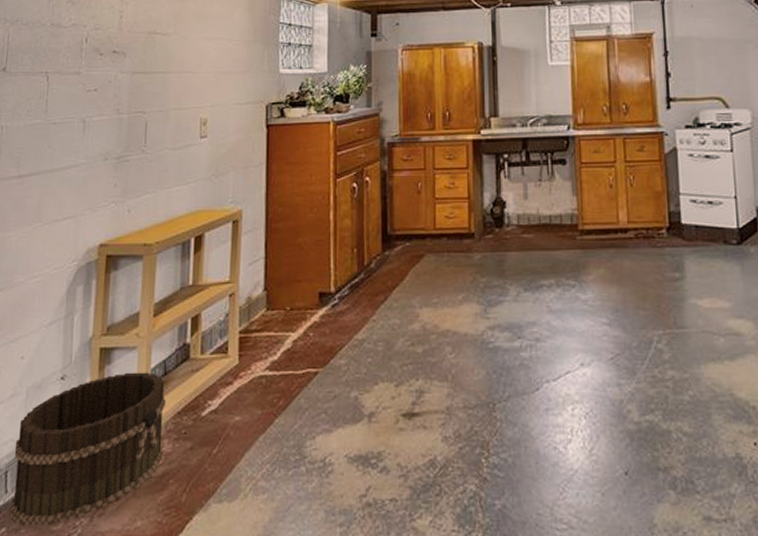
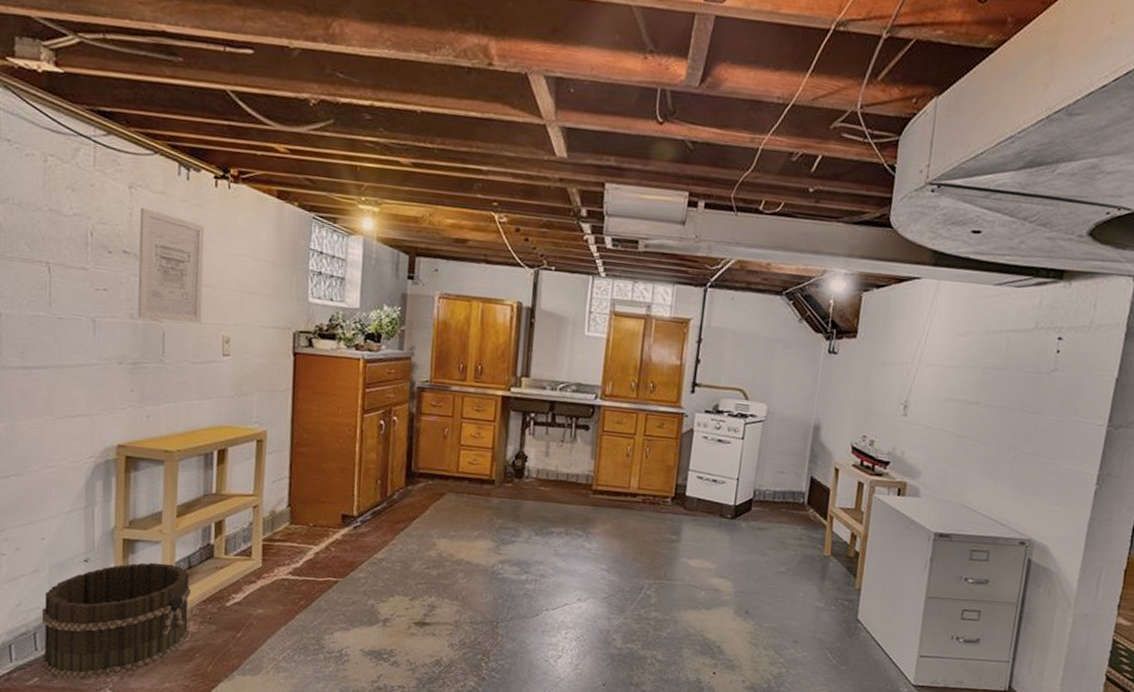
wall art: none [123,9,186,113] -> present [137,207,205,323]

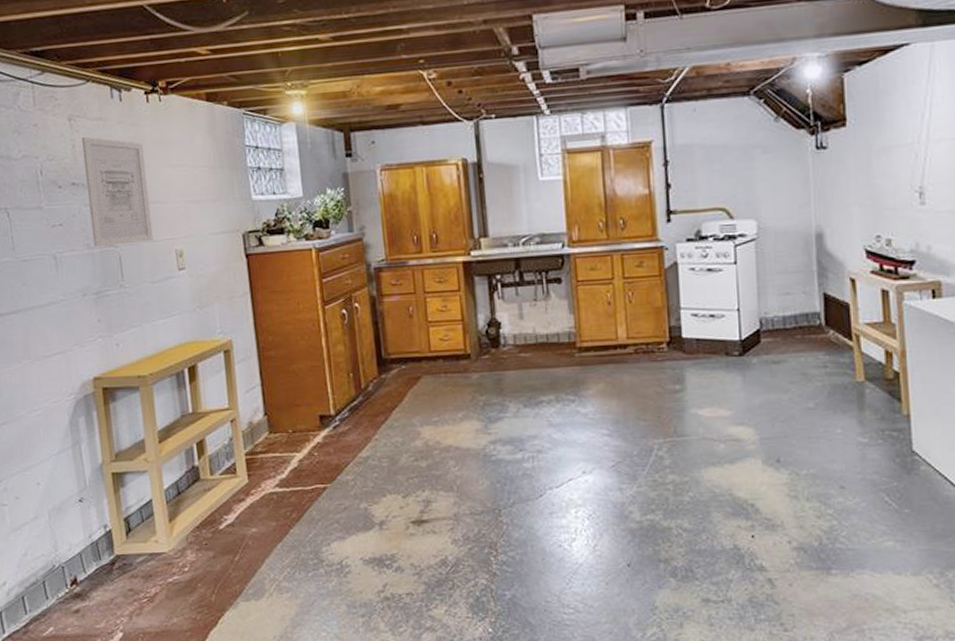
bucket: present [41,562,190,679] -> none [47,493,189,625]

